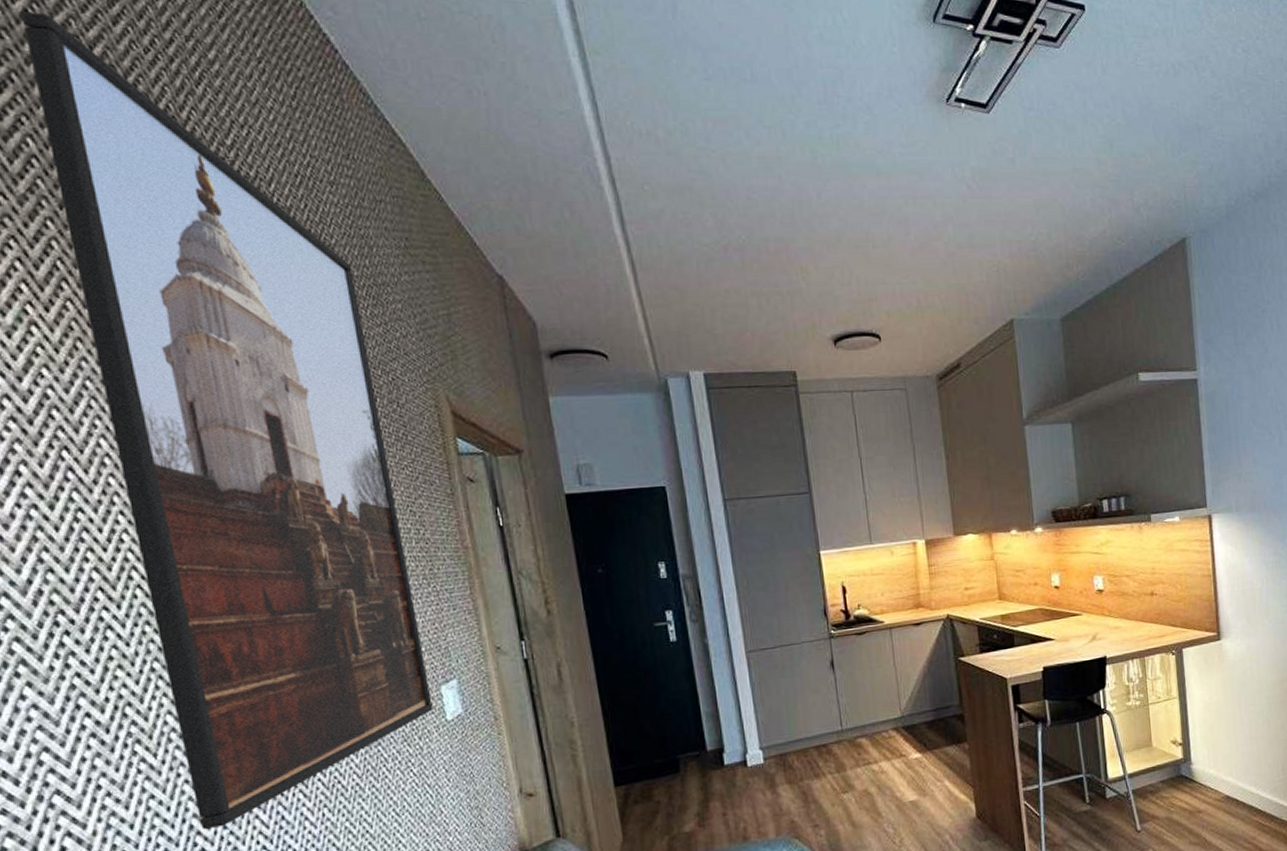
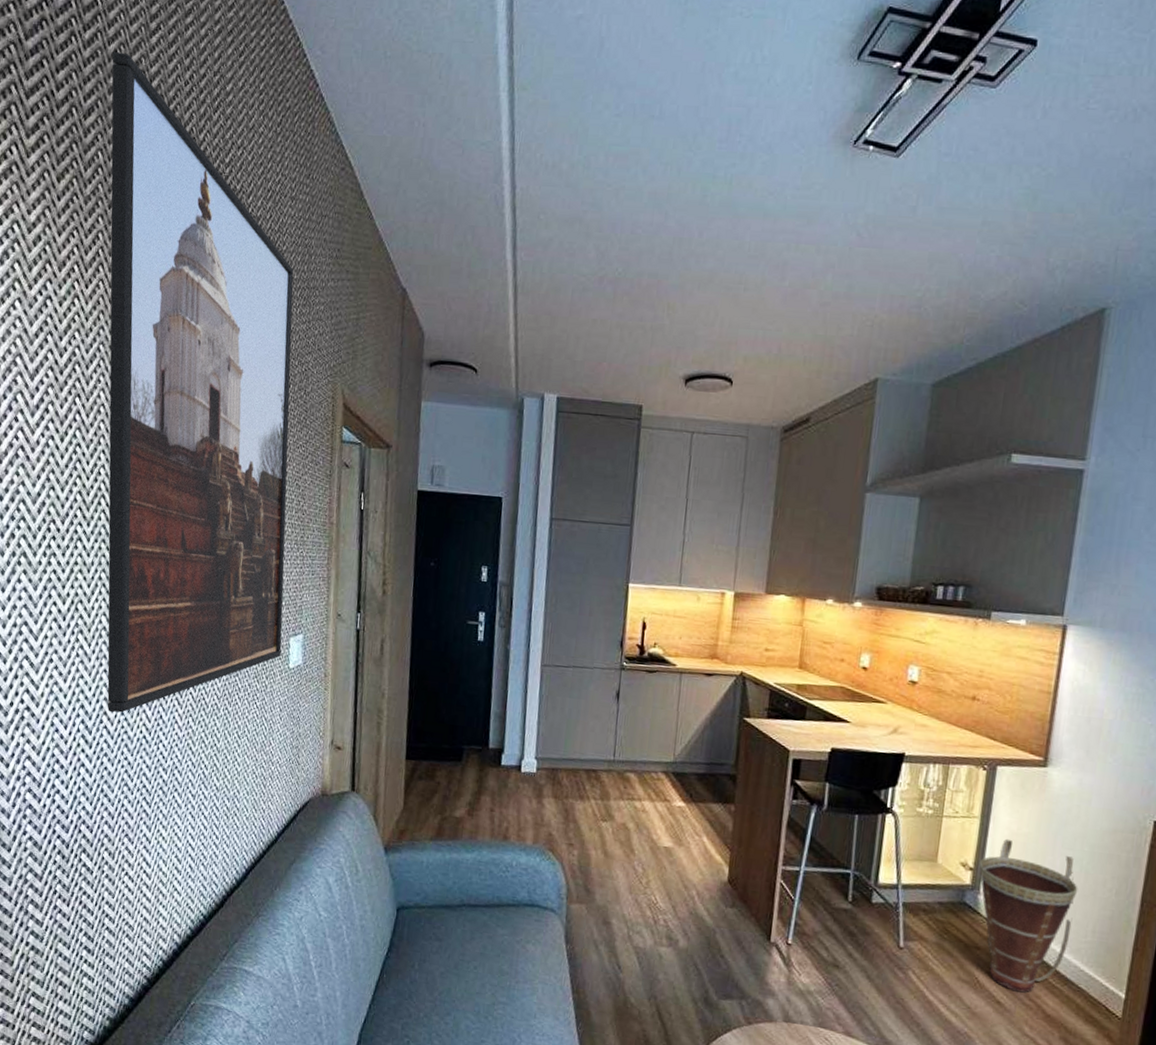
basket: none [1185,709,1267,840] -> present [978,838,1078,993]

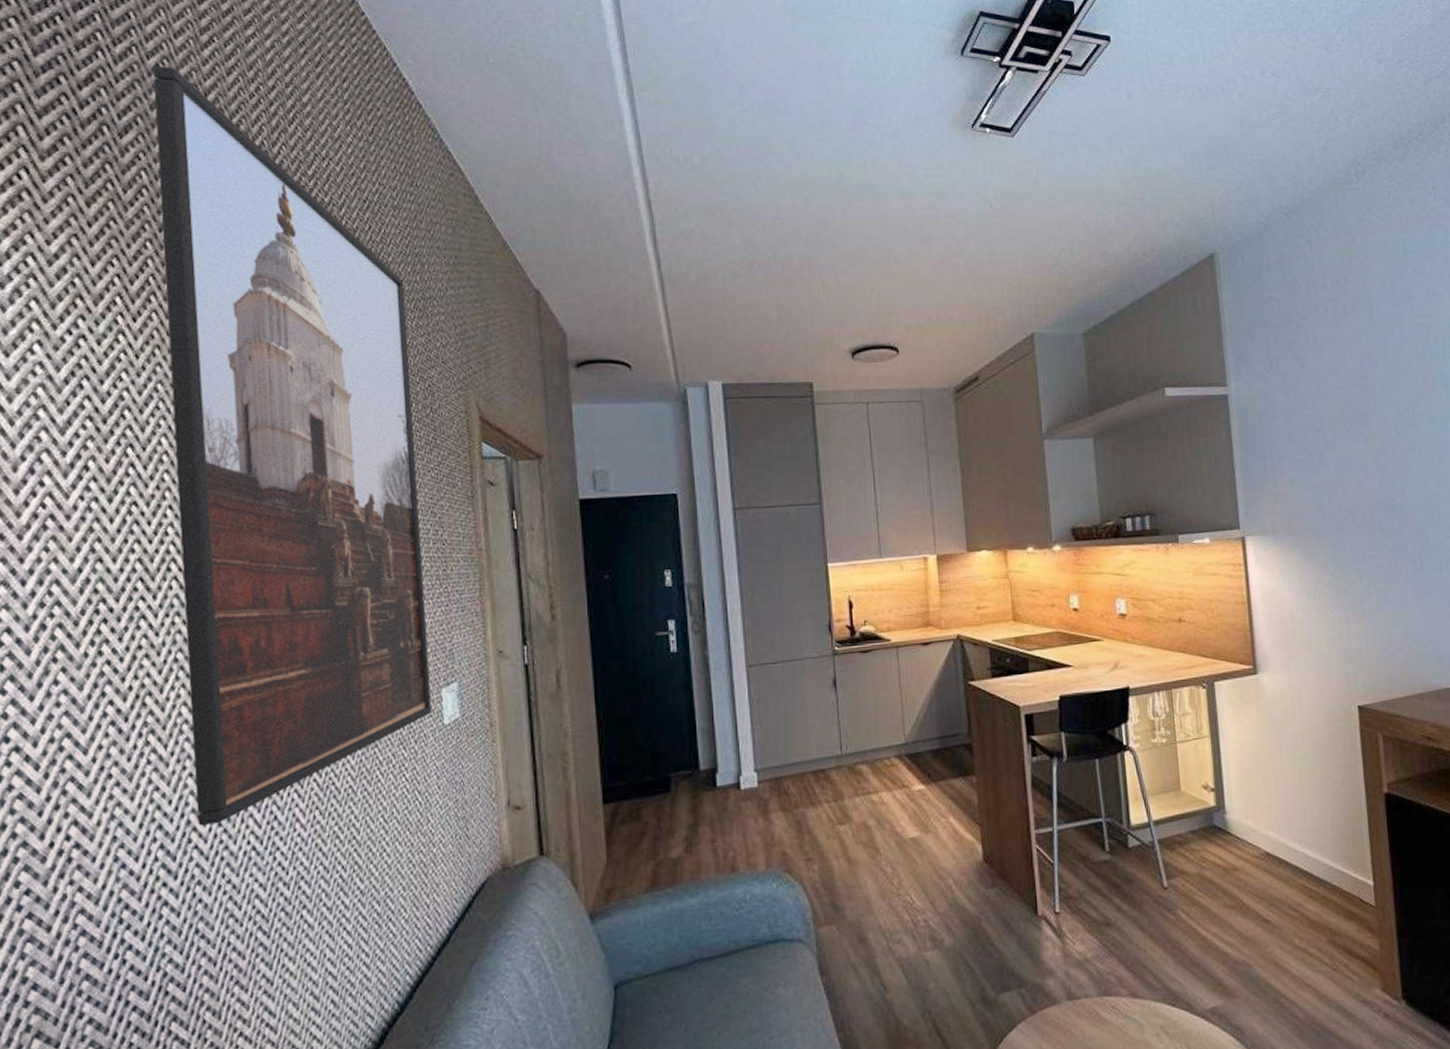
basket: present [978,838,1078,993] -> none [1218,751,1314,905]

